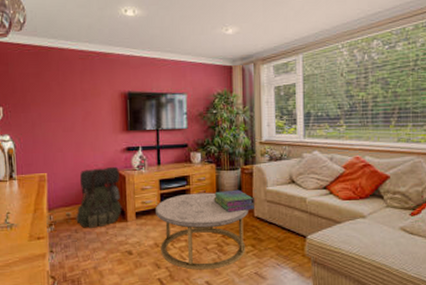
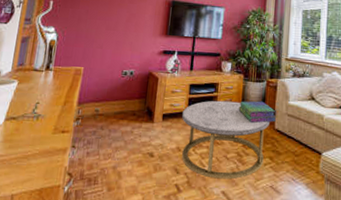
backpack: present [76,166,122,228] -> none [104,67,153,126]

